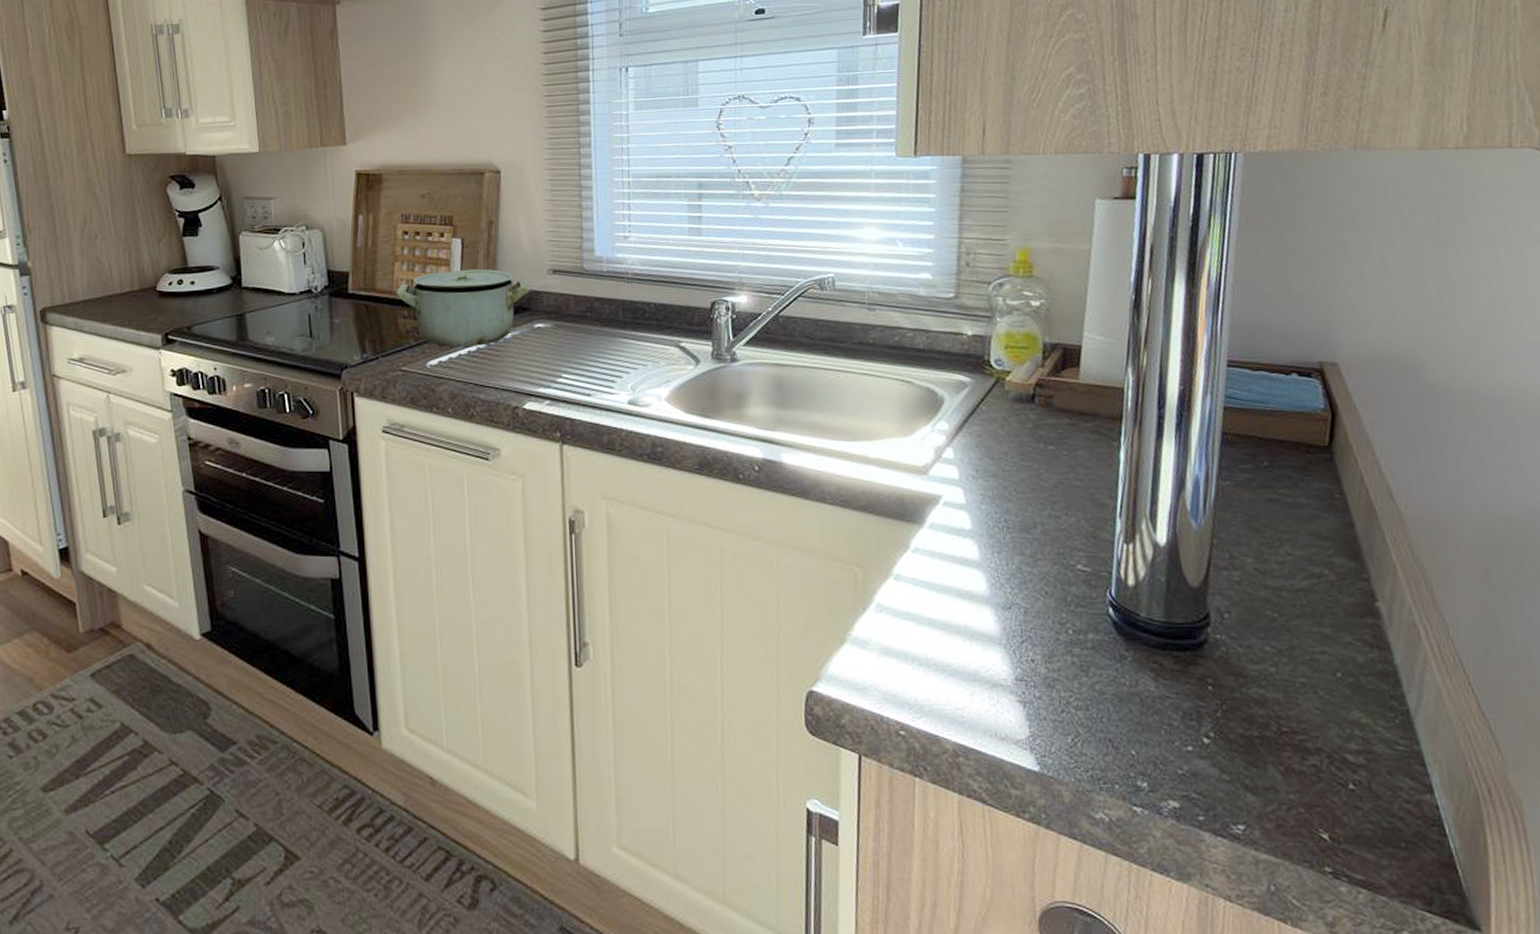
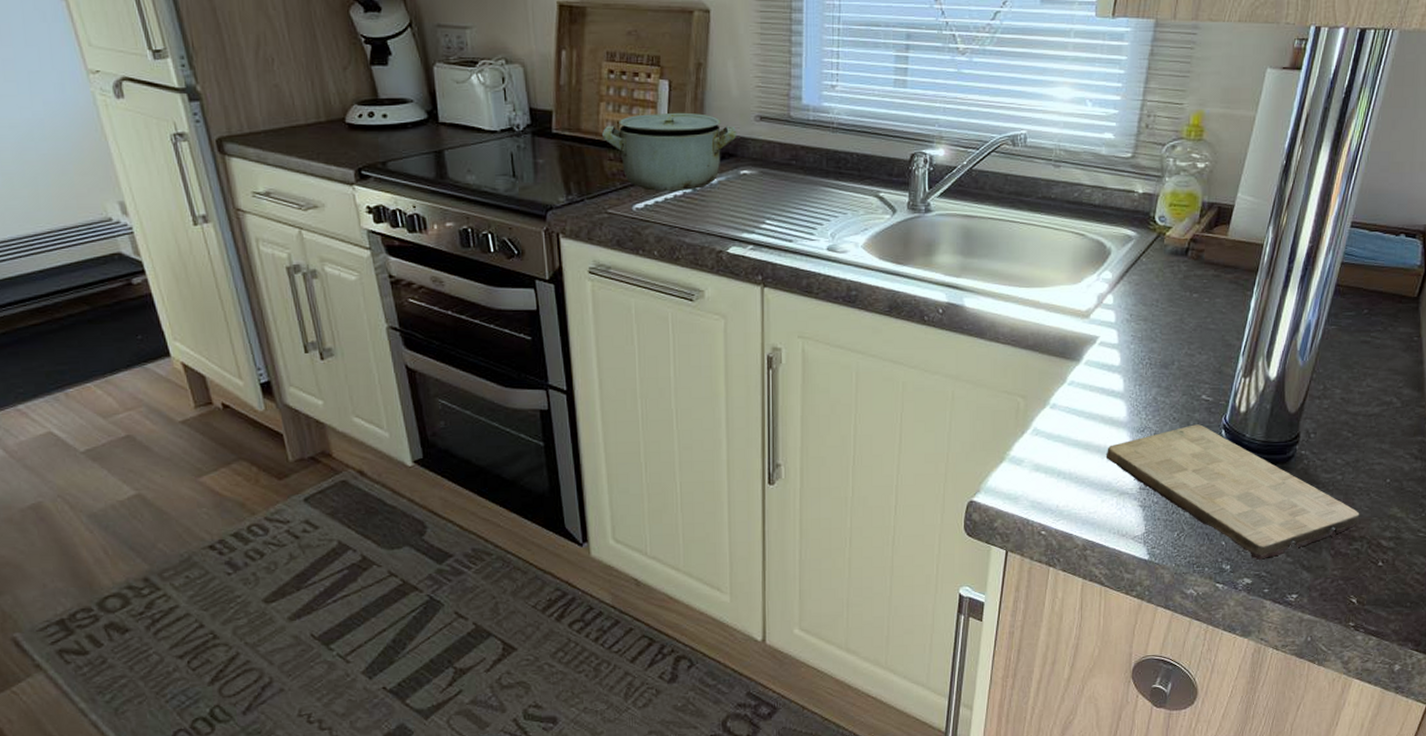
cutting board: none [968,600,1310,776] -> present [1107,424,1360,560]

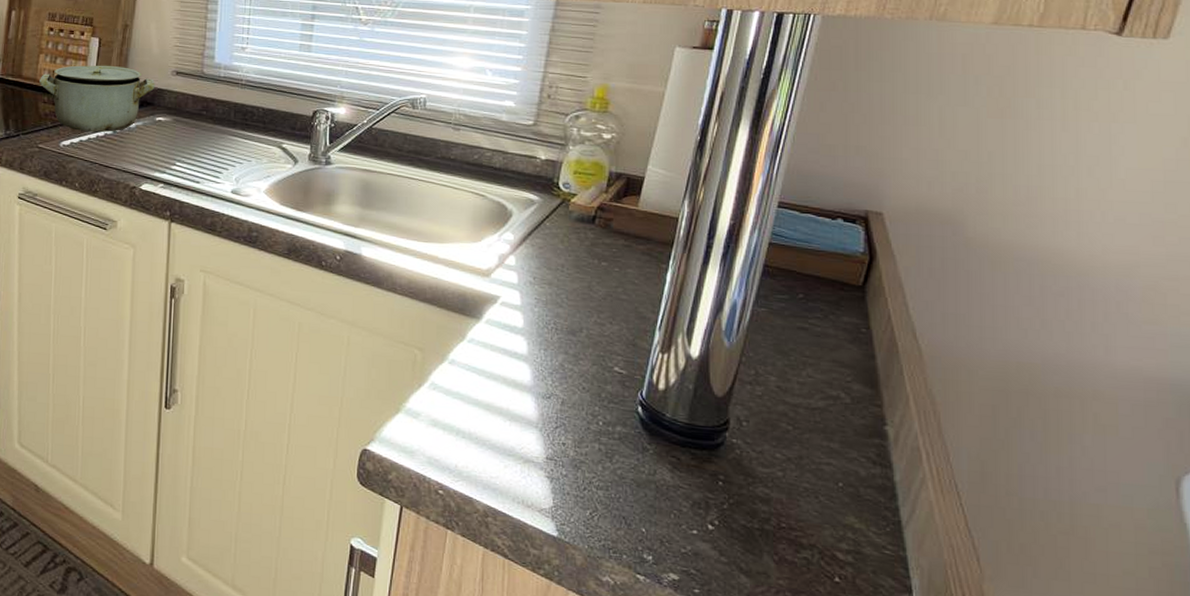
cutting board: present [1107,424,1360,560] -> none [509,397,808,555]

